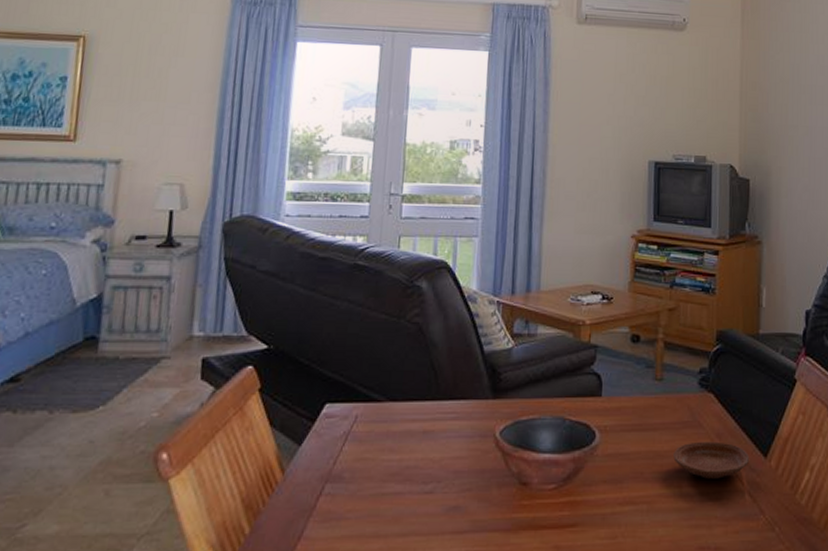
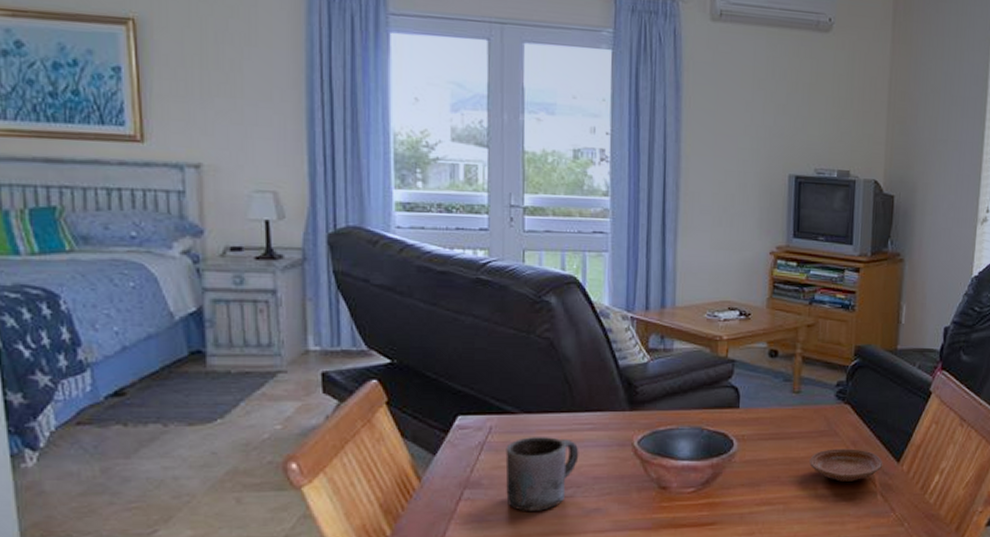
mug: none [366,427,441,510] -> present [505,437,579,512]

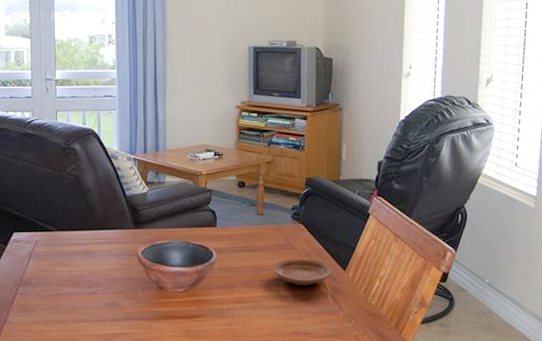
mug: present [505,437,579,512] -> none [47,248,99,305]

